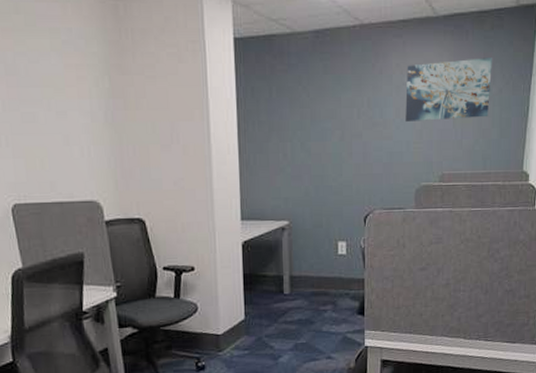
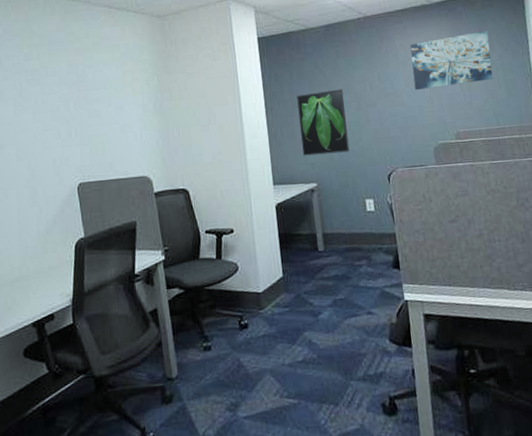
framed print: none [274,113,328,189] -> present [296,89,350,156]

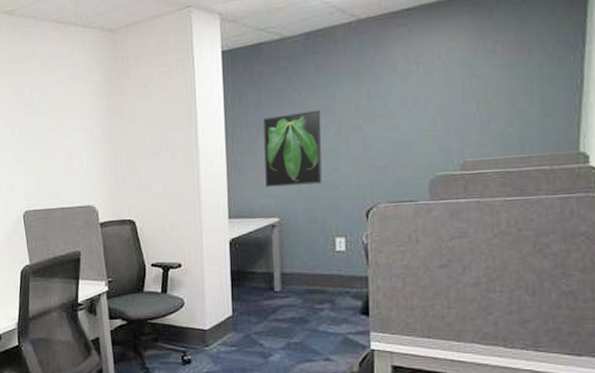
wall art: present [409,31,493,90] -> none [413,31,527,110]

